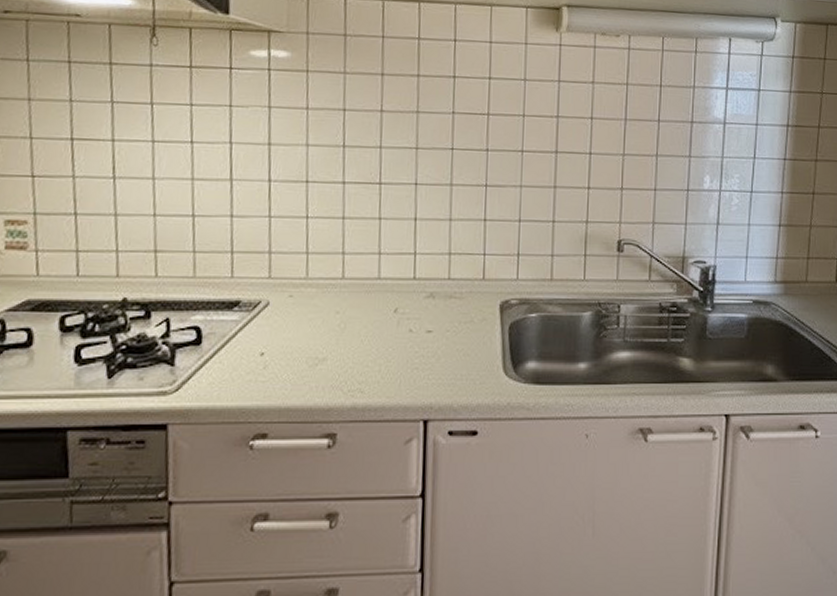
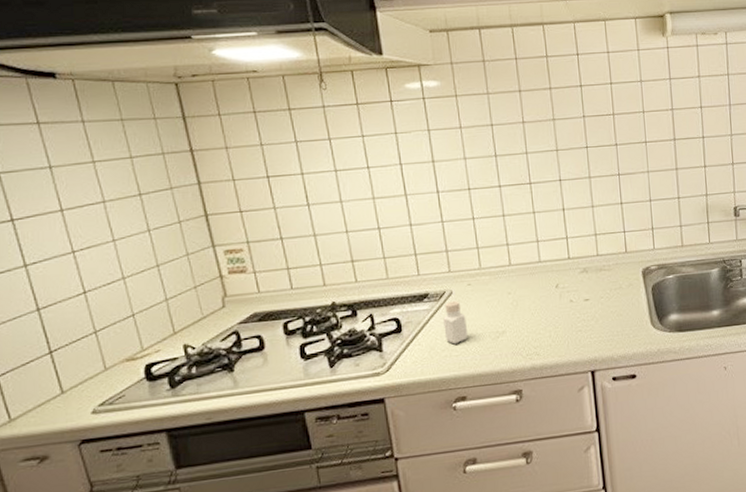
pepper shaker: none [252,314,282,367] -> present [443,301,469,344]

